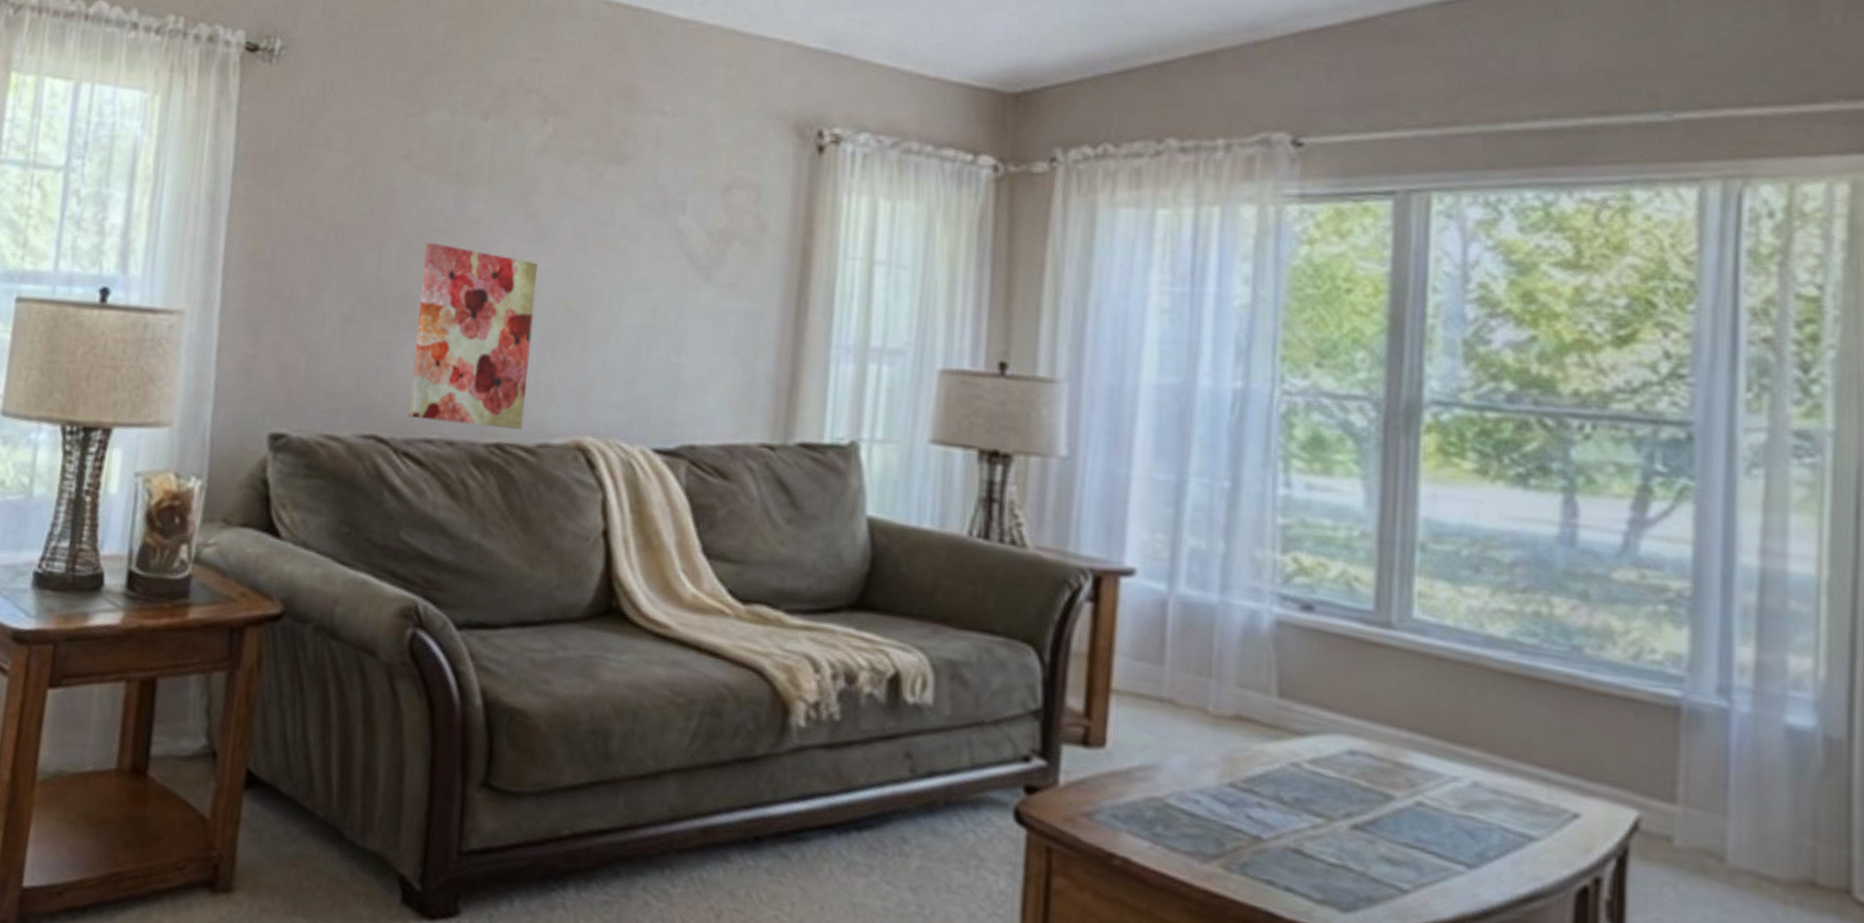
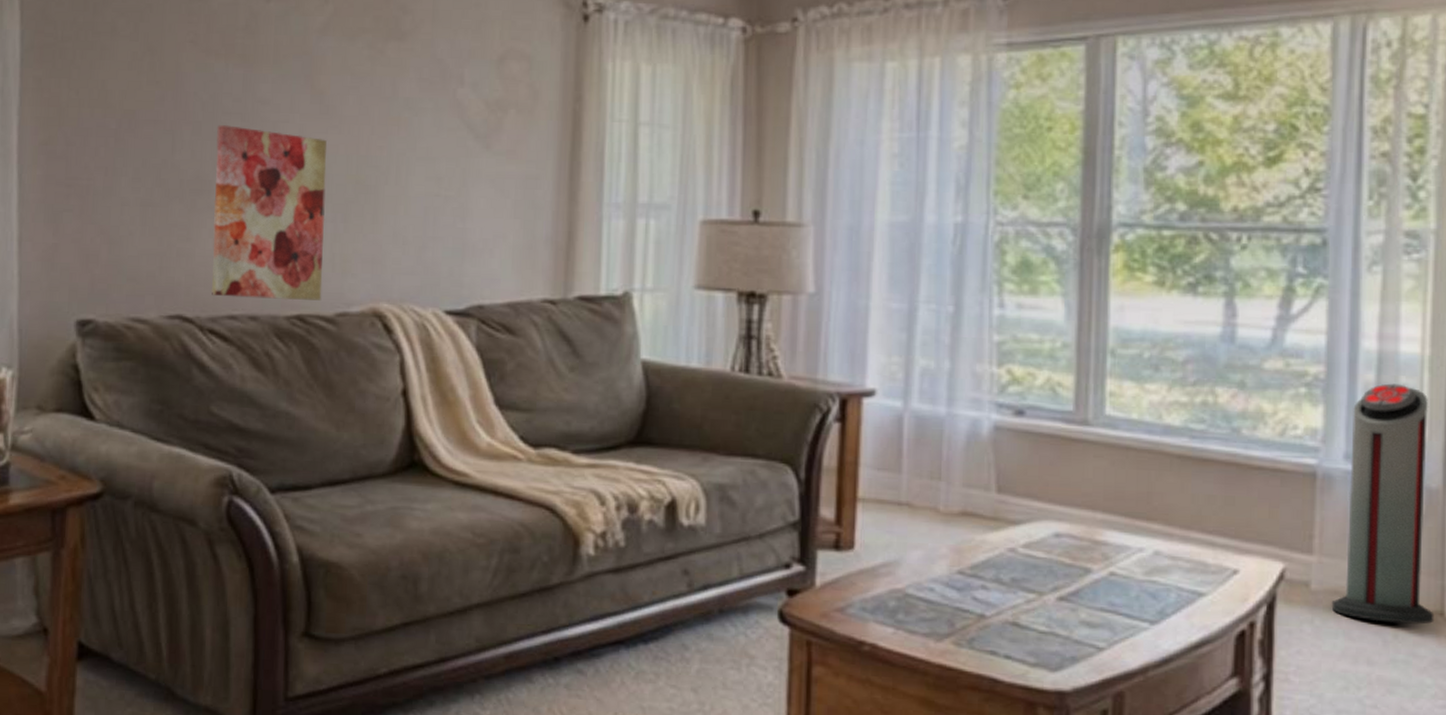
air purifier: none [1700,608,1838,903] -> present [1331,383,1435,625]

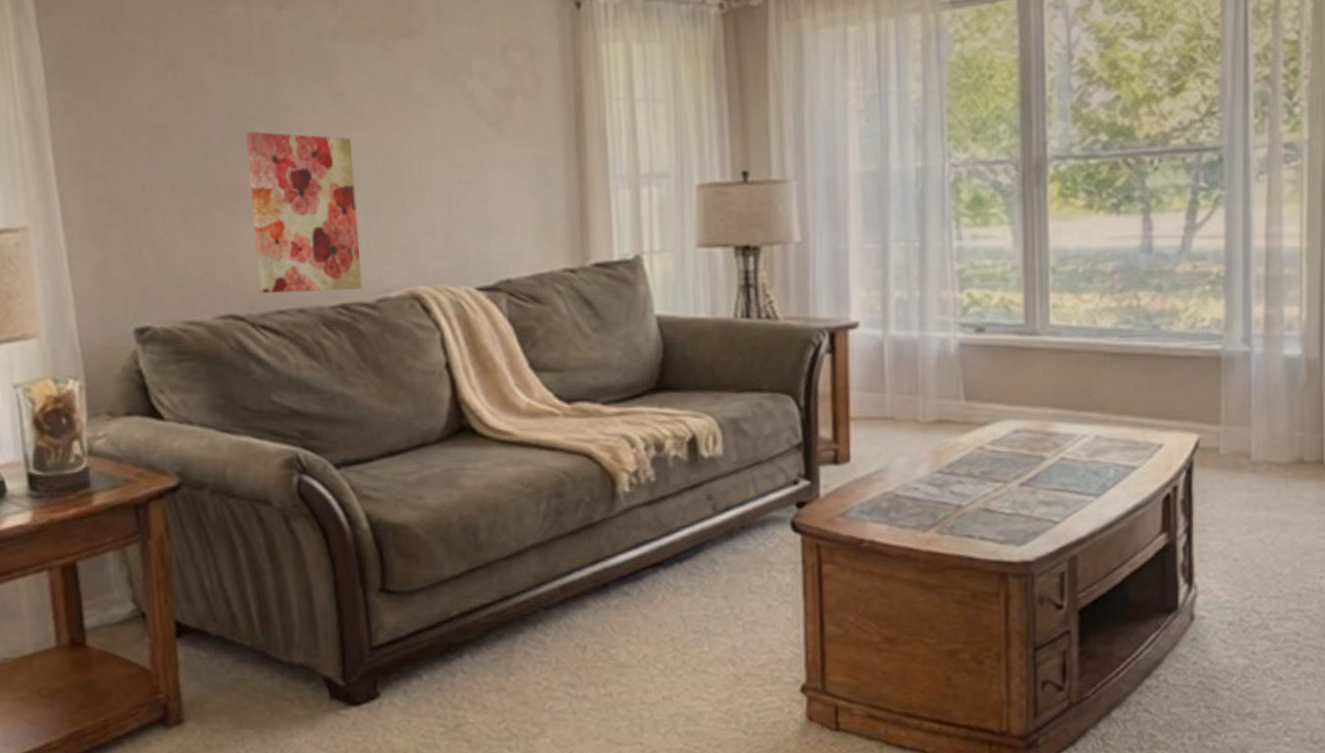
air purifier: present [1331,383,1435,625] -> none [1236,274,1316,475]

